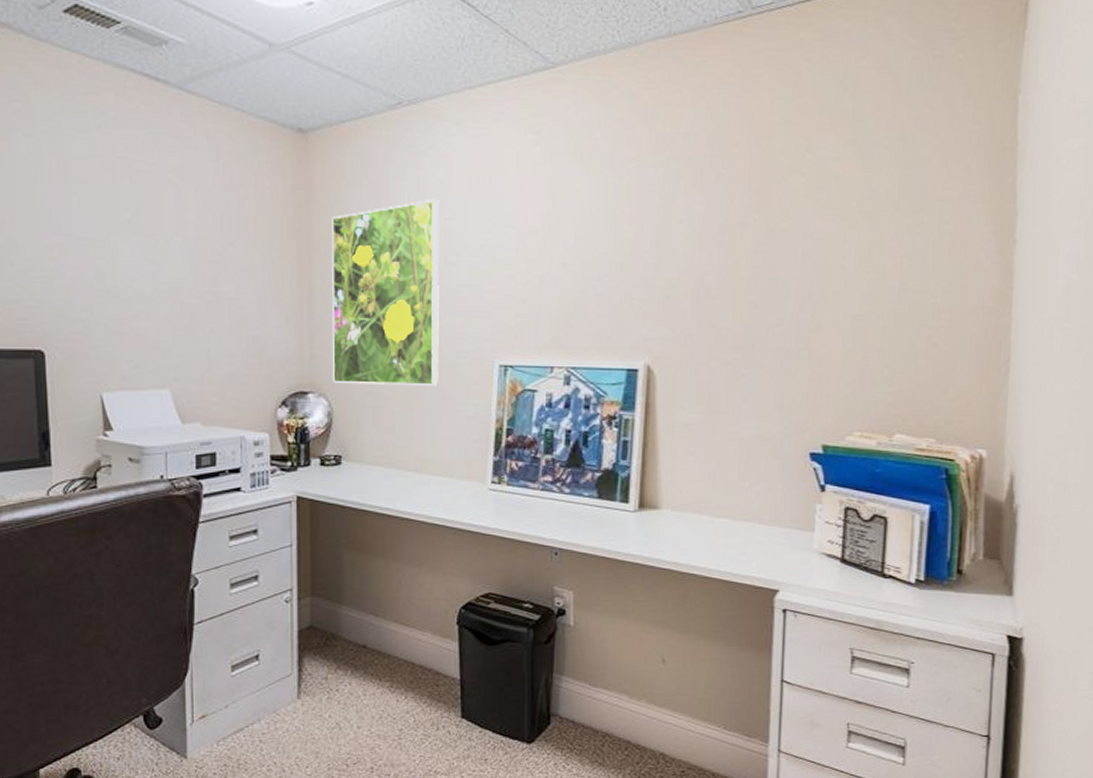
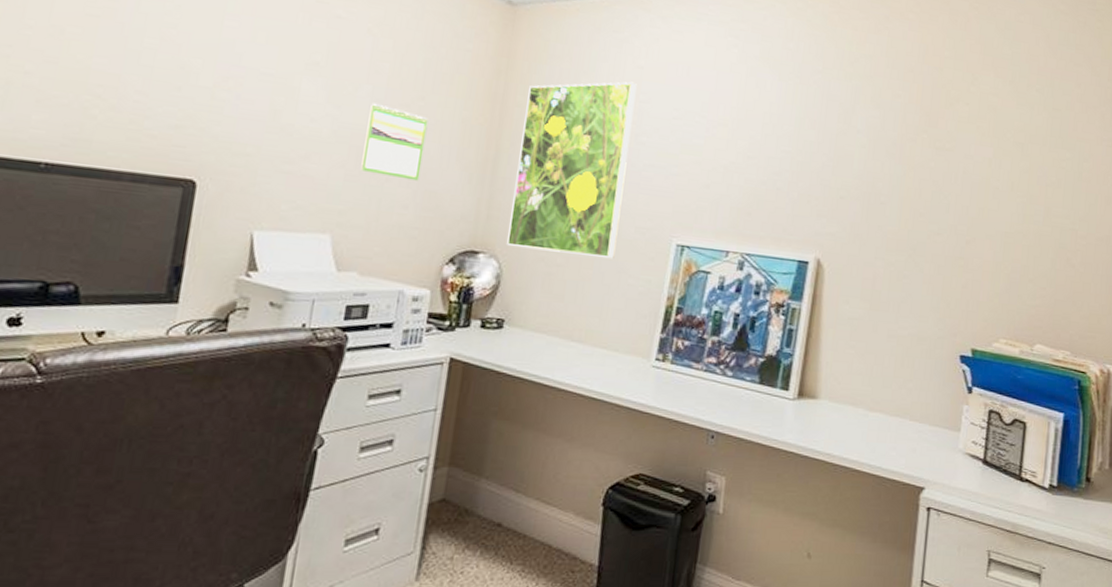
calendar: none [185,254,241,328] -> present [360,102,428,181]

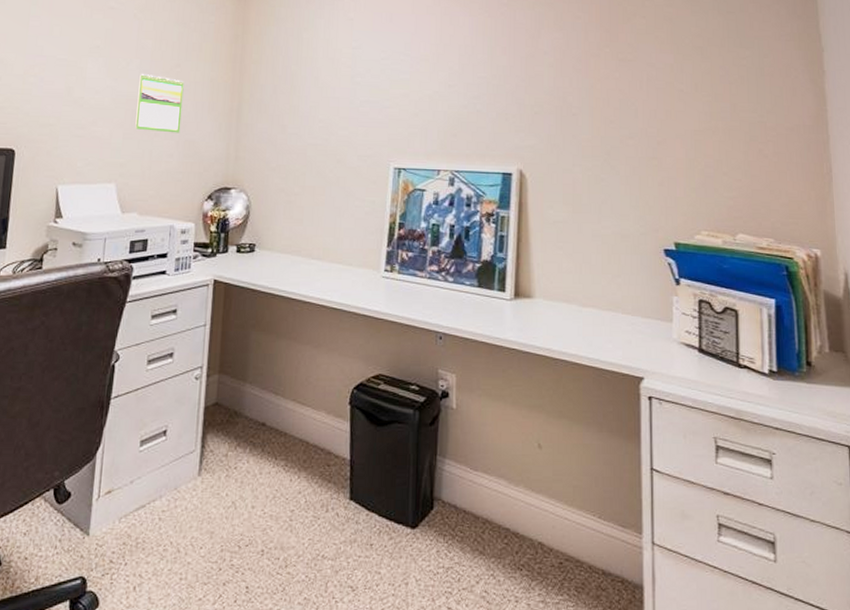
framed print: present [507,81,637,259] -> none [253,32,349,185]

